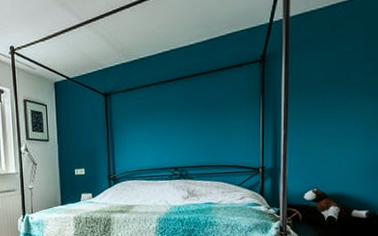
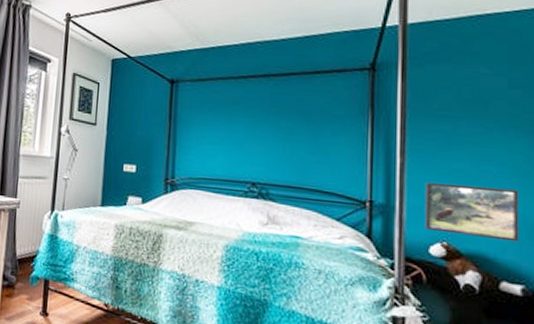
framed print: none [301,141,368,182] -> present [424,182,519,242]

